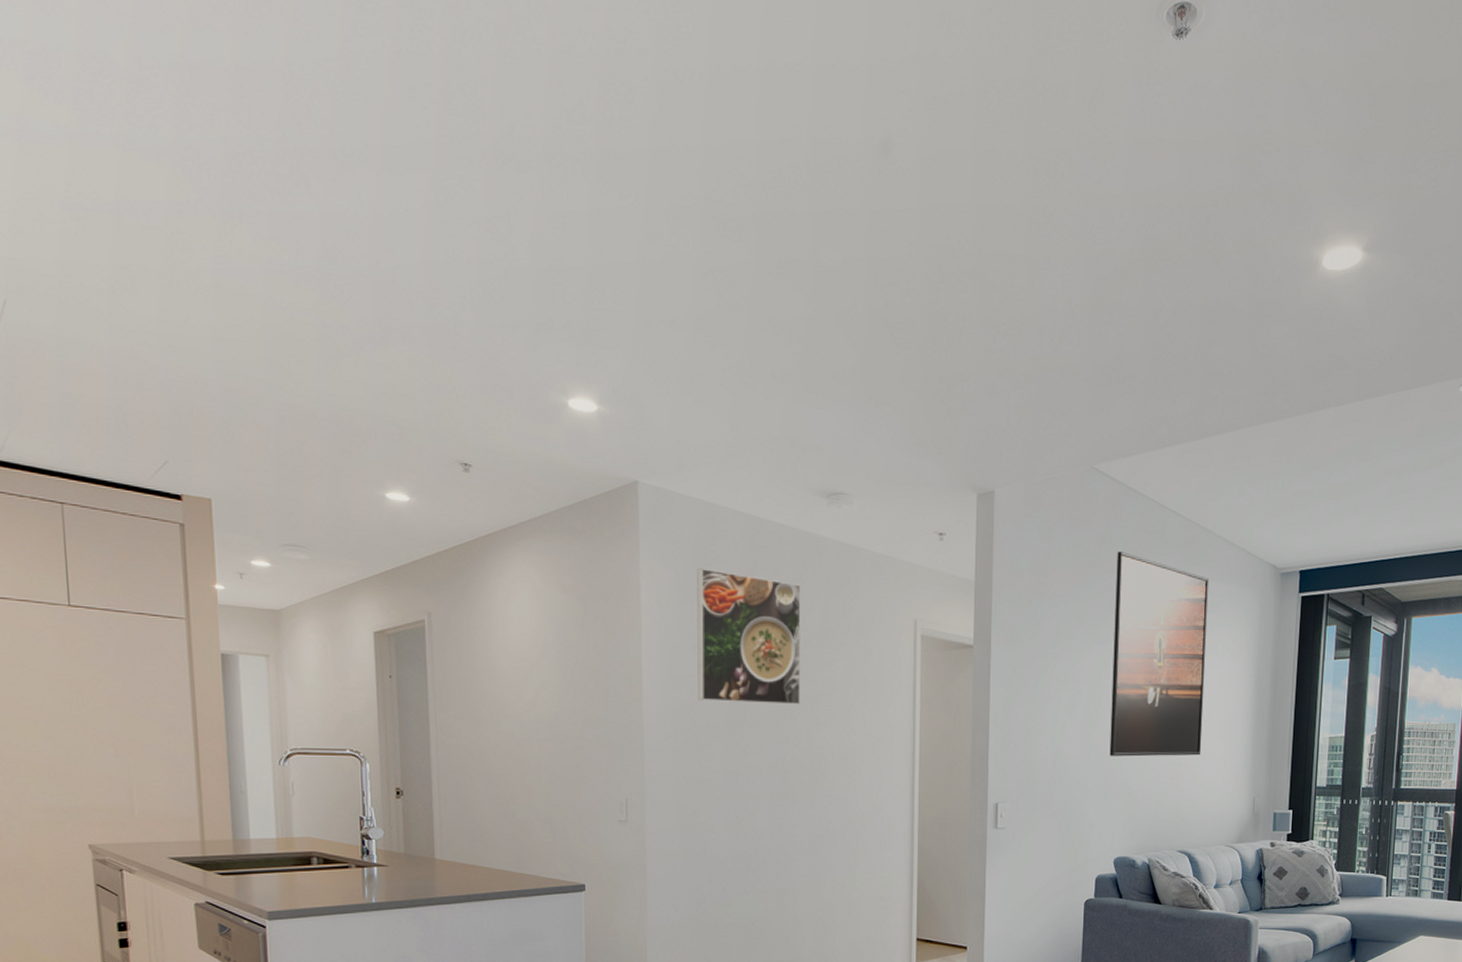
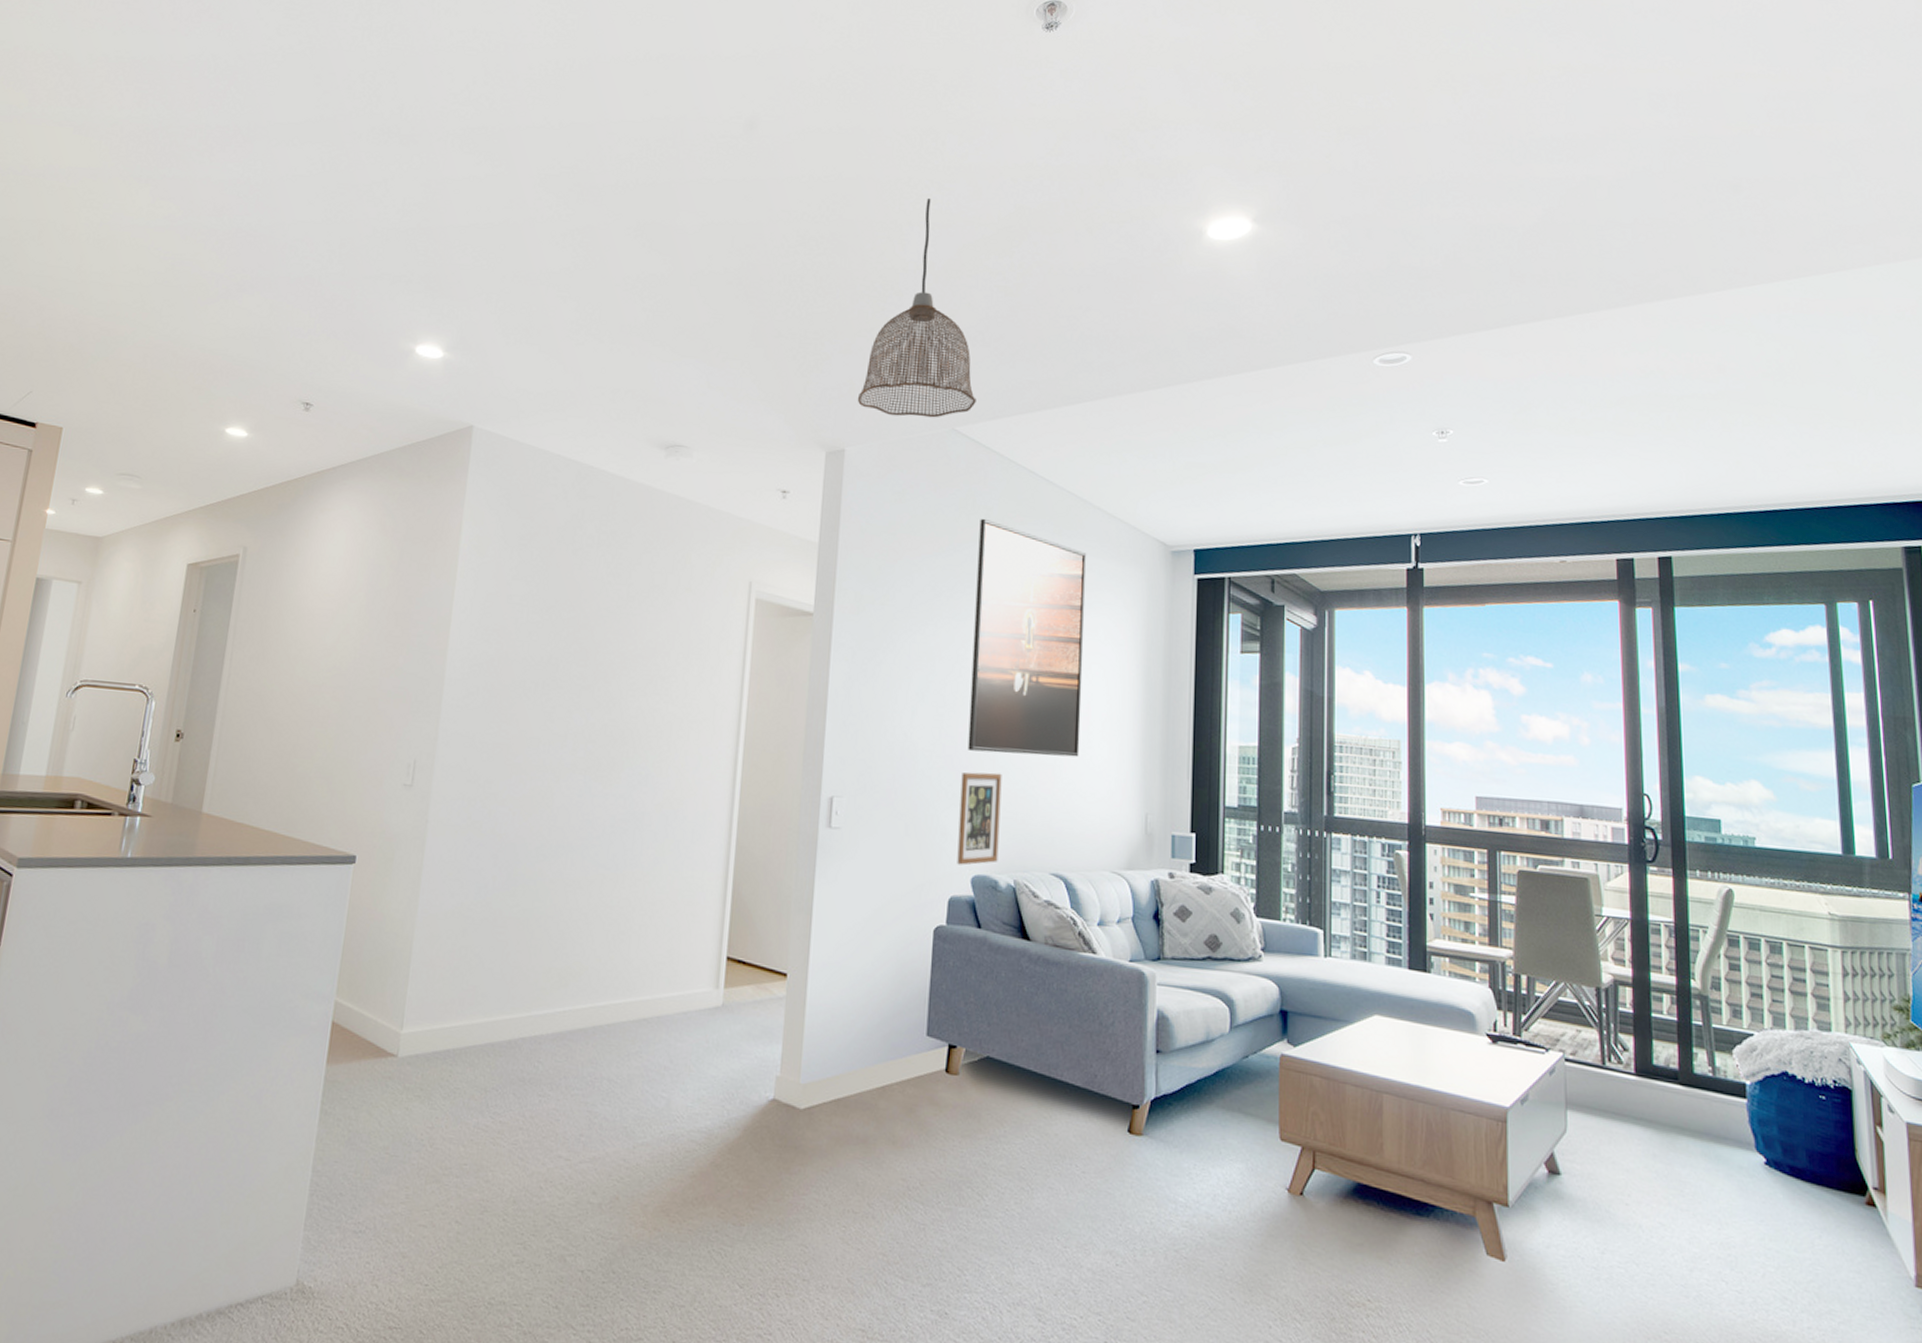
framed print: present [697,568,801,705] -> none [506,515,629,668]
pendant lamp: none [1003,228,1113,457] -> present [857,197,977,418]
picture frame: none [1102,773,1138,850] -> present [957,772,1002,866]

